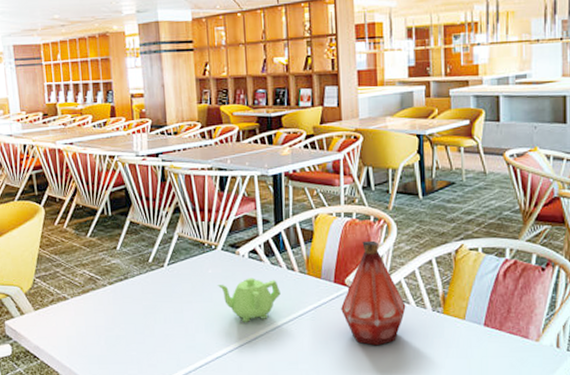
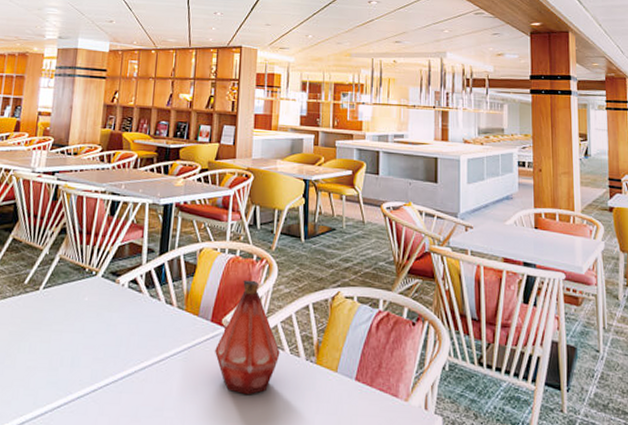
teapot: present [217,278,281,322] -> none [91,309,156,359]

